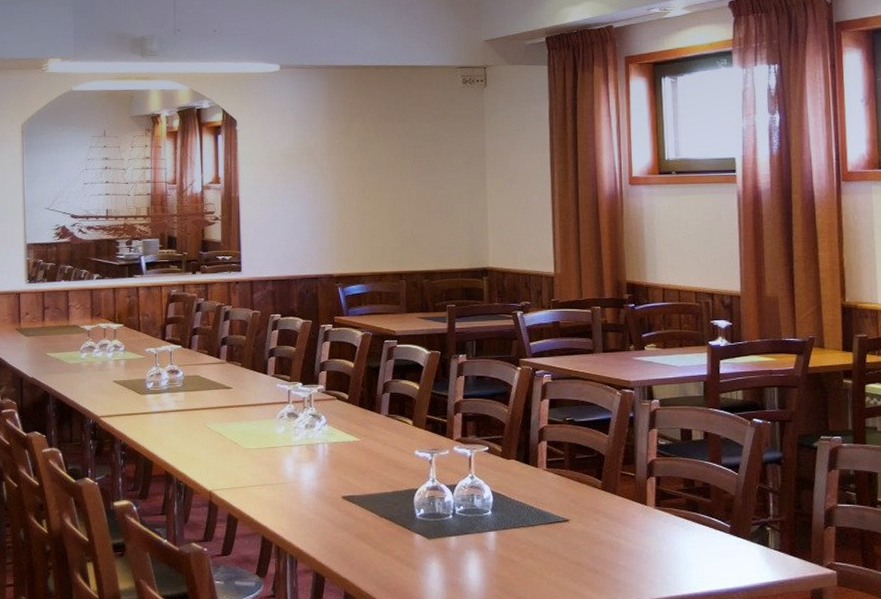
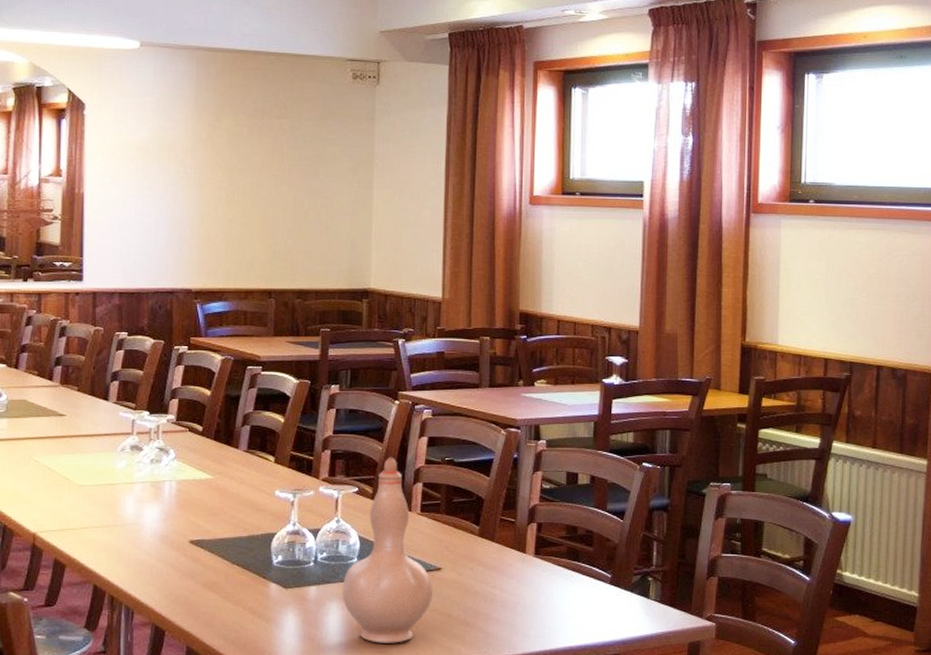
vase: none [479,418,563,589] -> present [342,457,434,643]

